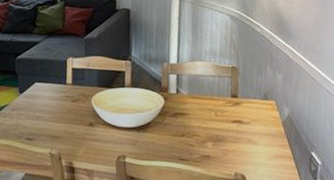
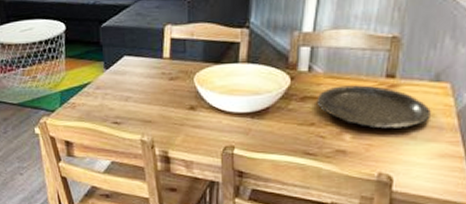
plate: none [184,103,265,137] -> present [316,85,431,129]

